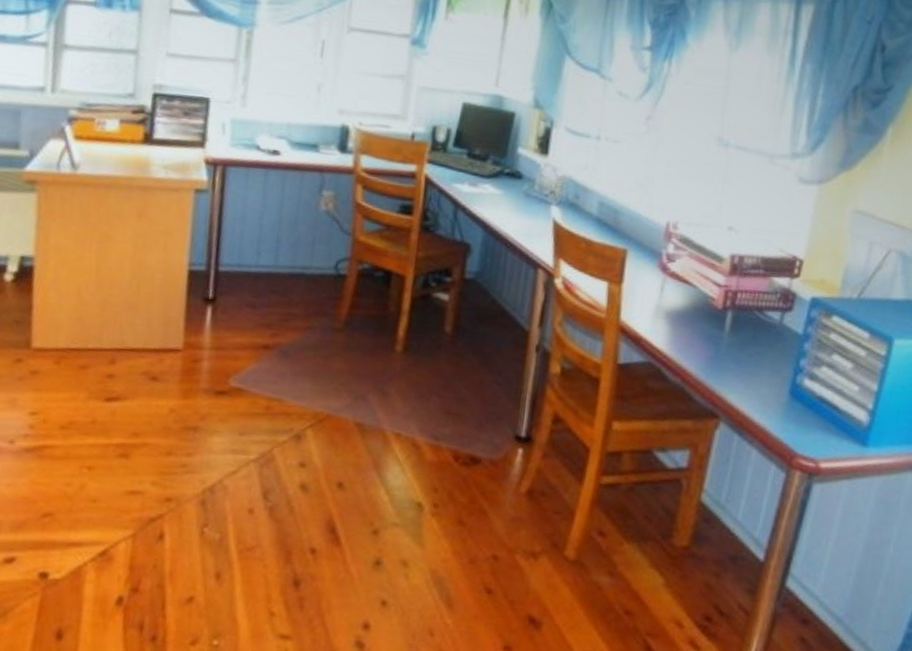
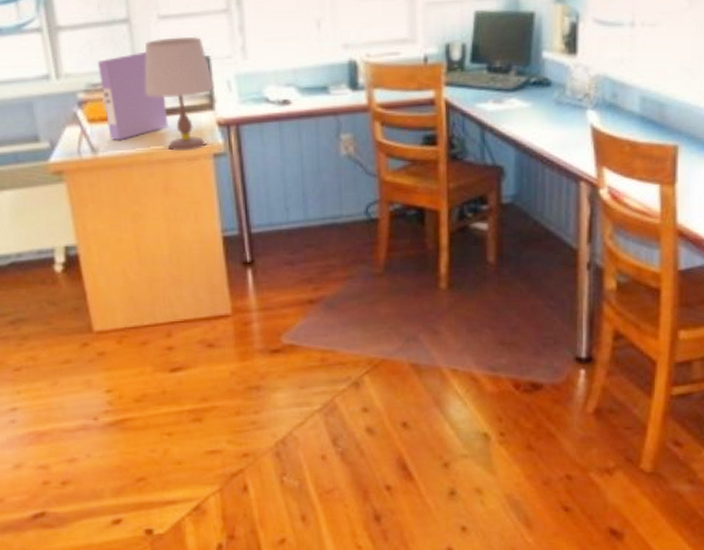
binder: none [92,82,158,162] -> present [97,52,169,141]
table lamp: none [139,74,209,183] -> present [145,36,214,152]

